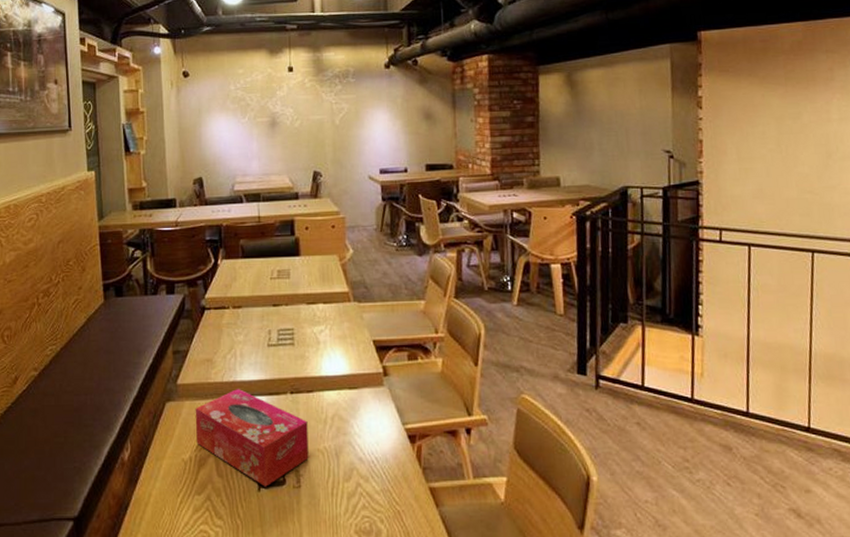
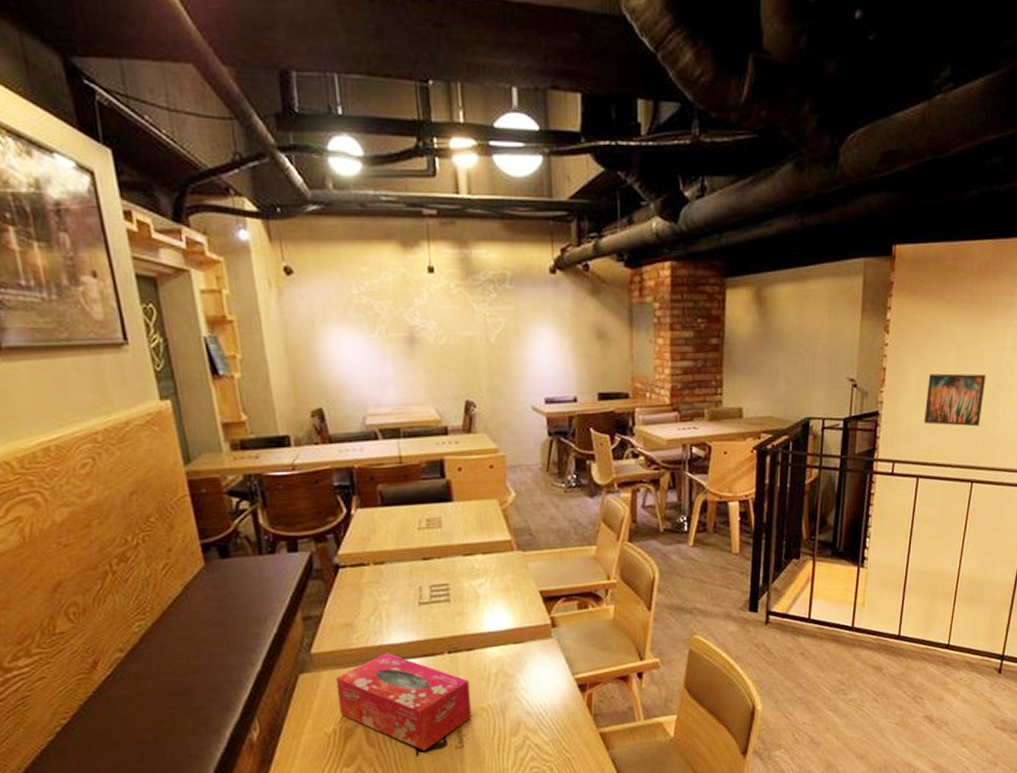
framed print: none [749,144,814,196] -> present [923,373,986,427]

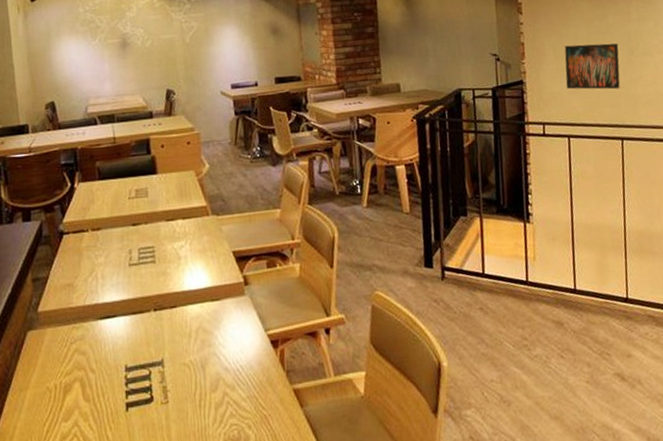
tissue box: present [335,652,472,751] -> none [57,310,175,406]

